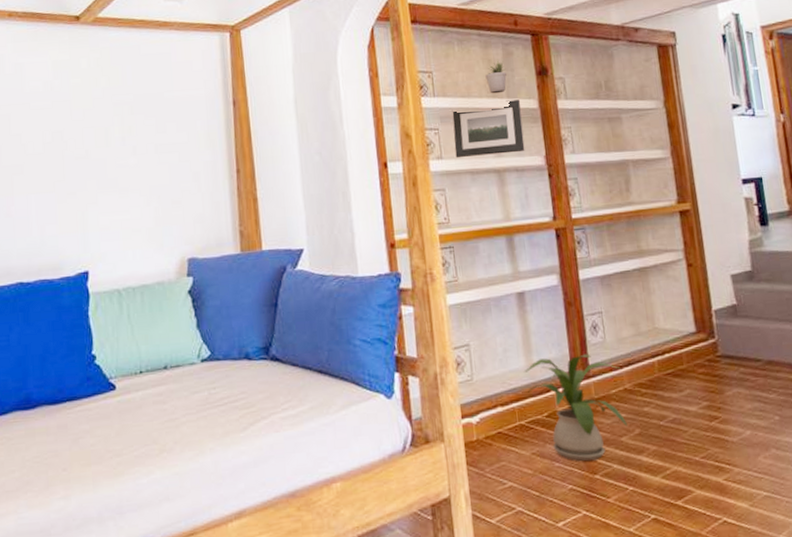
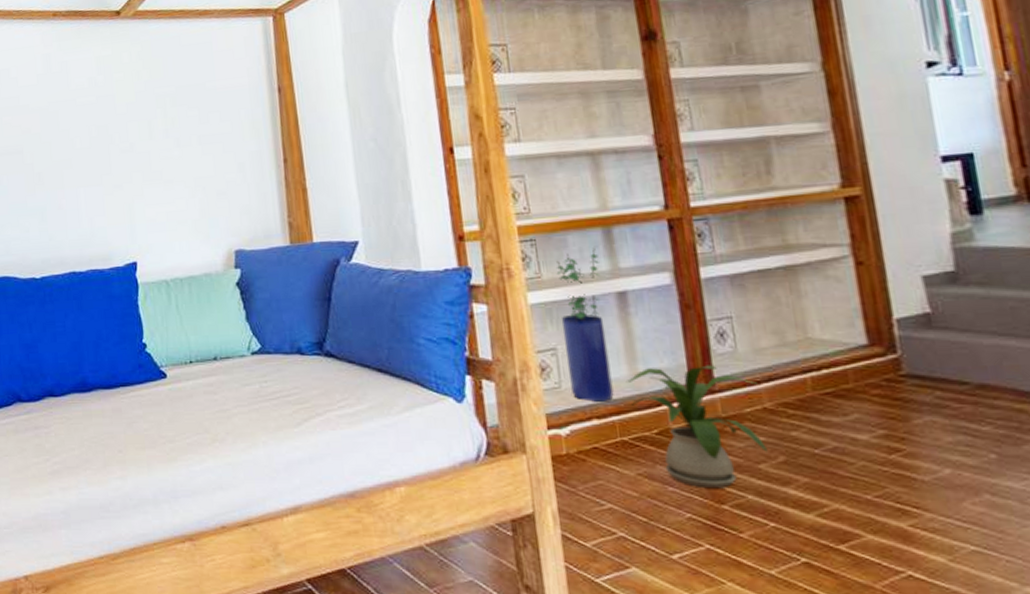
picture frame: present [452,100,525,158] -> none [531,70,627,141]
vase: none [470,253,514,391] -> present [556,247,614,402]
potted plant: present [485,61,507,94] -> none [574,27,602,66]

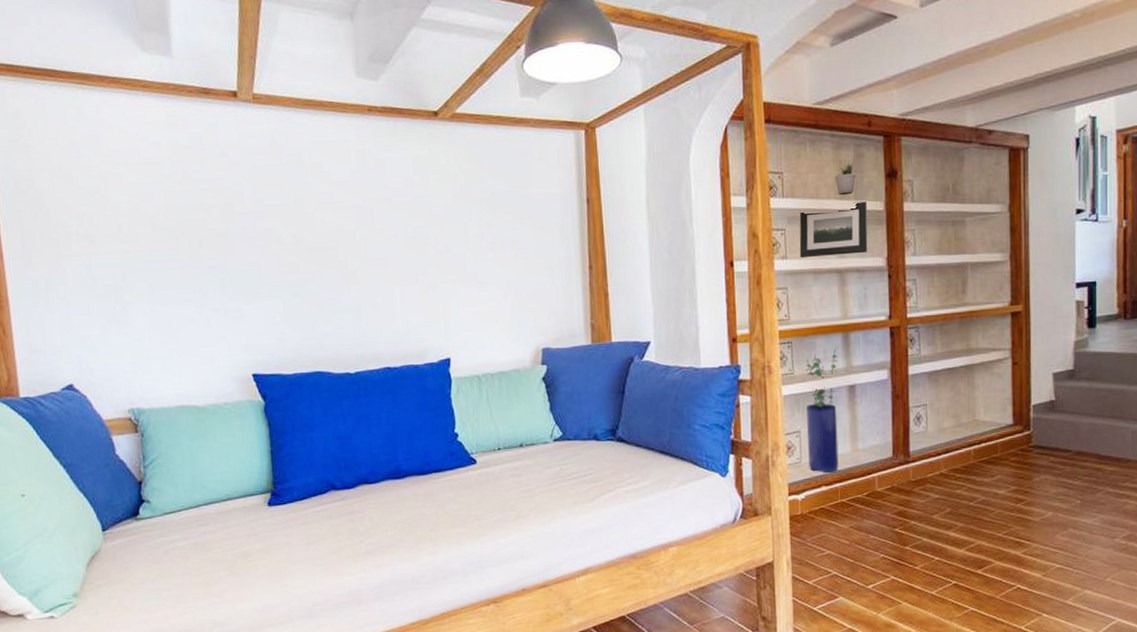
picture frame: none [531,70,627,141] -> present [799,201,868,259]
potted plant: none [574,27,602,66] -> present [835,163,856,196]
house plant: present [625,365,767,489] -> none [848,441,940,535]

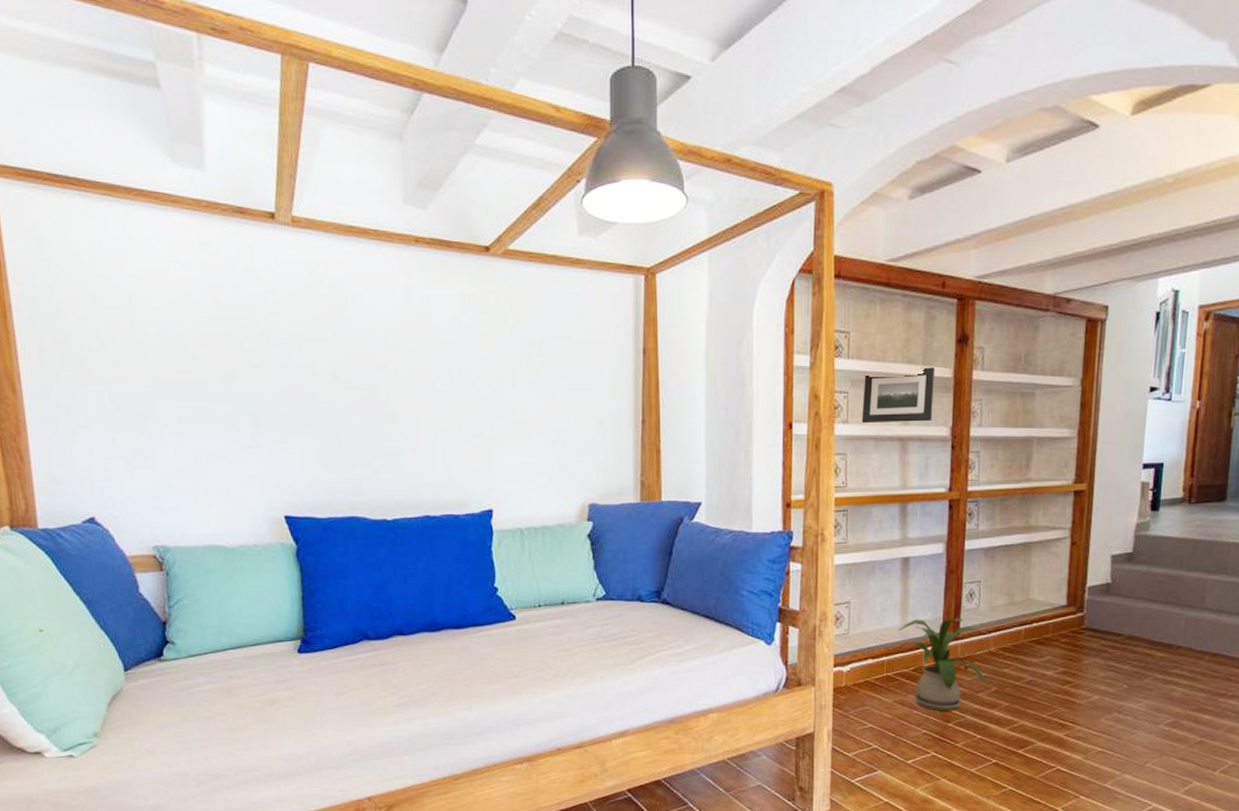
vase: present [805,349,839,473] -> none [856,520,893,645]
potted plant: present [835,163,856,196] -> none [903,325,926,360]
house plant: none [848,441,940,535] -> present [897,618,991,711]

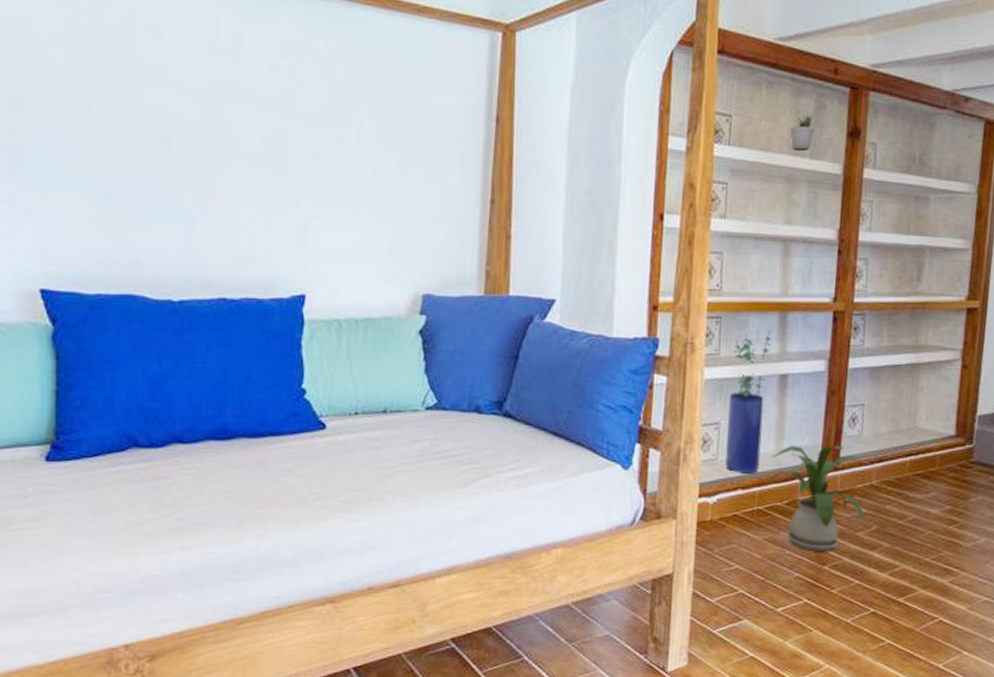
vase: none [856,520,893,645] -> present [725,330,771,474]
picture frame: present [861,367,936,424] -> none [741,161,824,222]
potted plant: none [903,325,926,360] -> present [790,114,815,152]

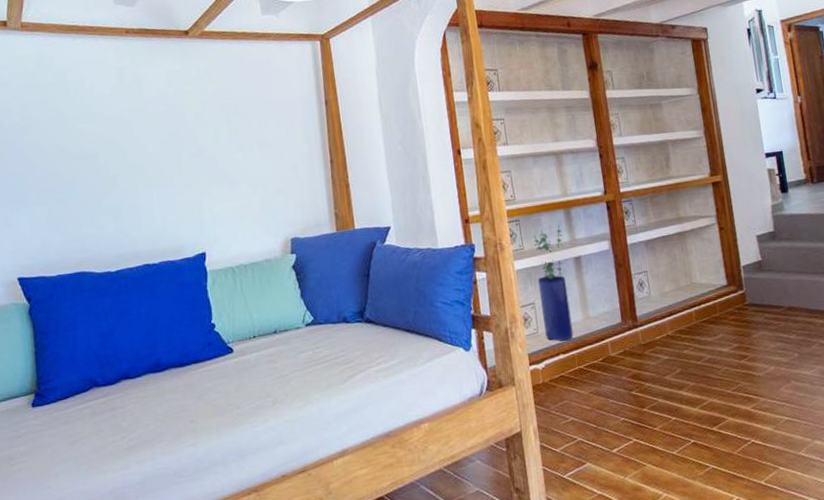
house plant: present [771,445,873,552] -> none [581,307,670,398]
potted plant: present [790,114,815,152] -> none [543,58,562,87]

